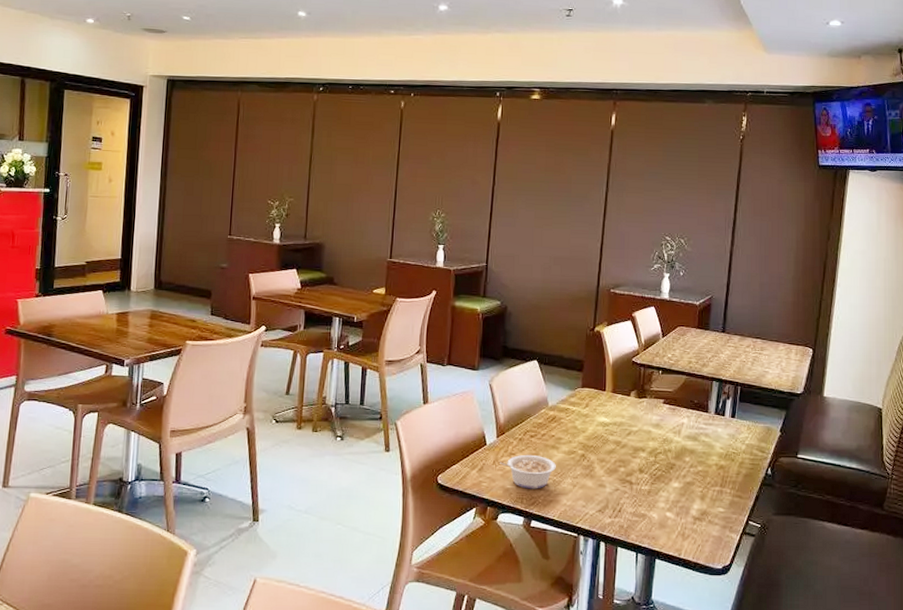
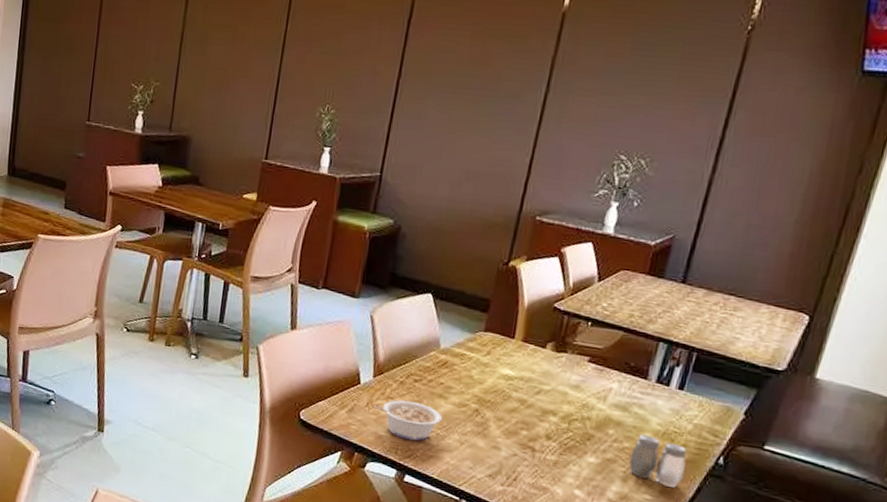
salt and pepper shaker: none [704,459,745,499] -> present [629,435,687,488]

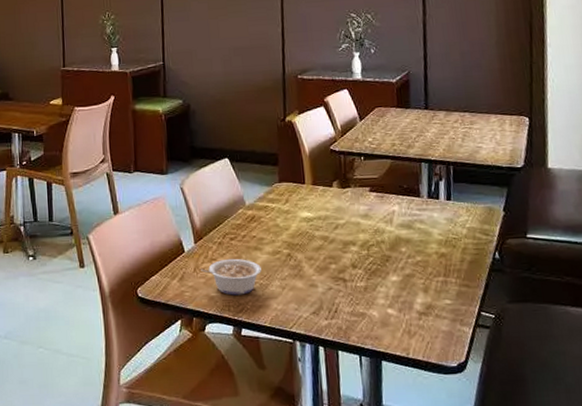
salt and pepper shaker: present [629,435,687,488] -> none [424,246,472,289]

